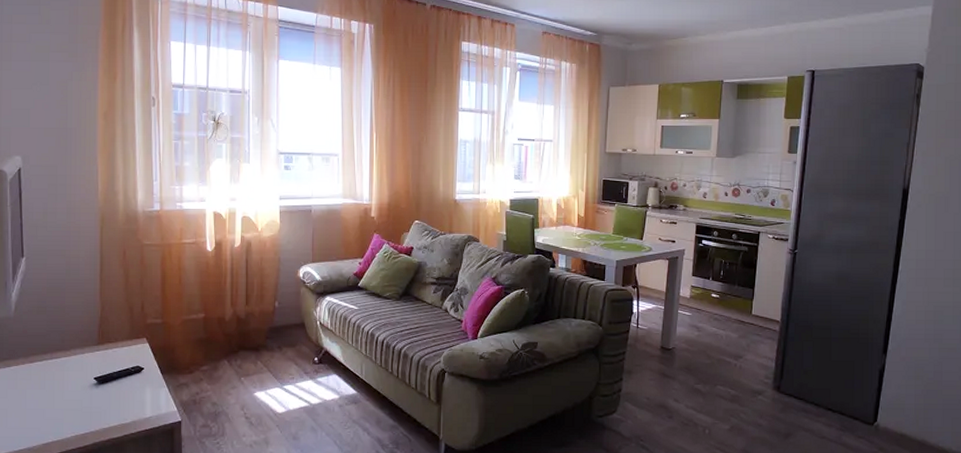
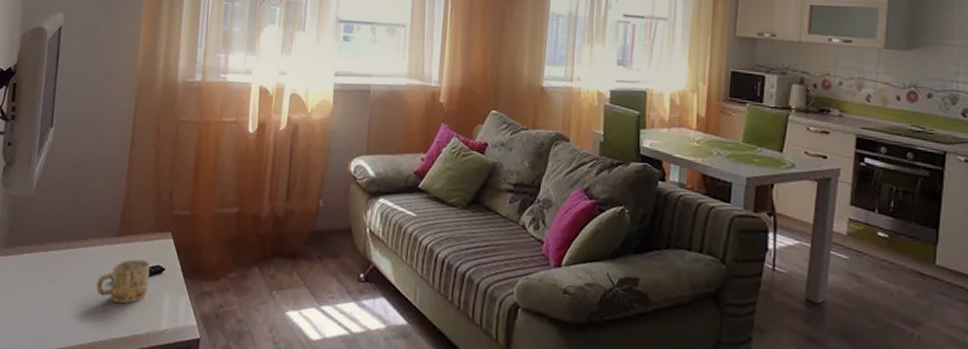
mug: none [83,362,130,399] -> present [96,259,150,303]

